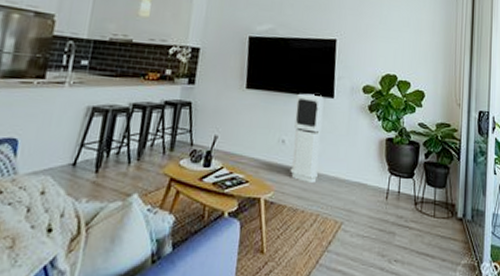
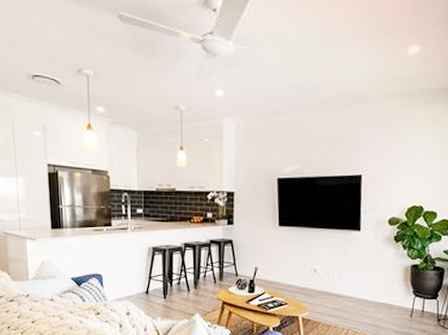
air purifier: present [290,93,324,183] -> none [323,228,351,304]

